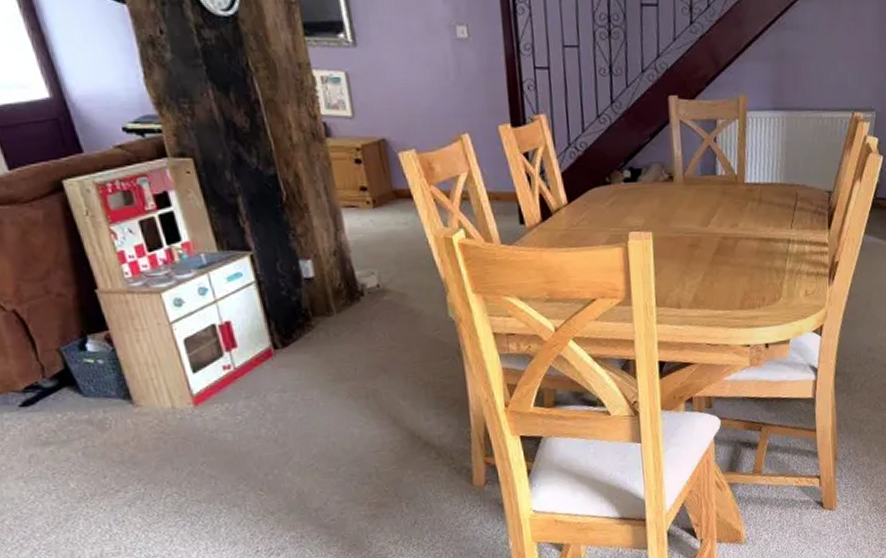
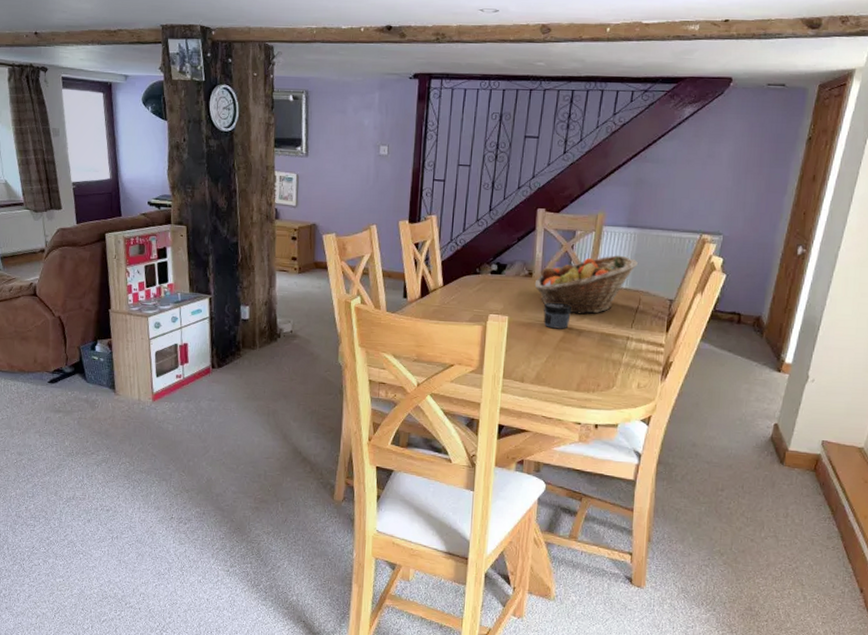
fruit basket: none [677,145,791,220] -> present [534,255,639,315]
jar: none [692,208,725,241] -> present [543,302,573,329]

